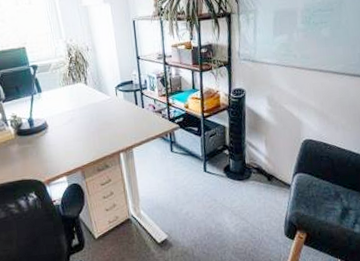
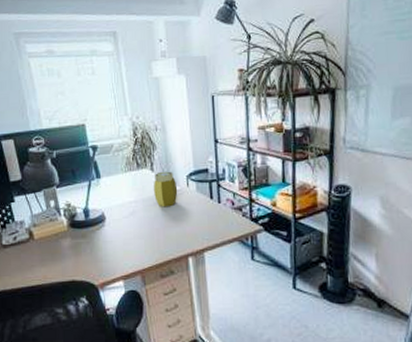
jar: none [88,84,109,114] -> present [154,171,178,207]

